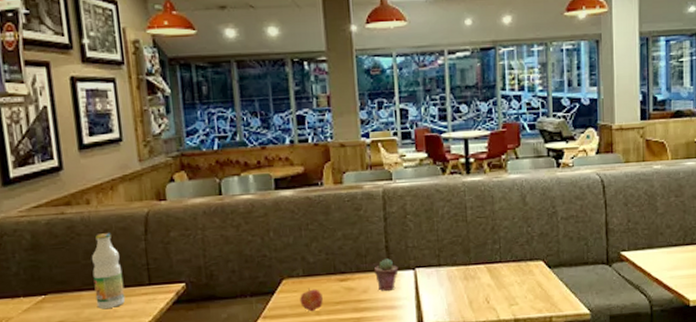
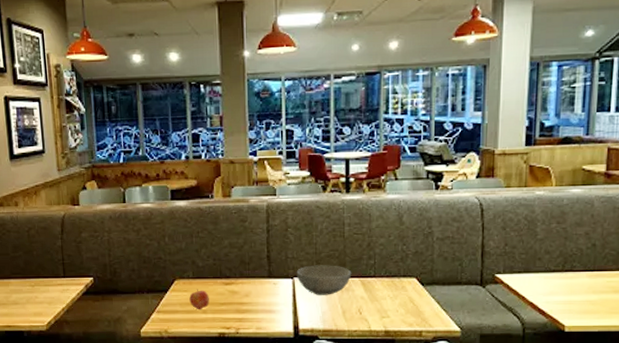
bottle: present [91,233,126,309] -> none [18,231,45,294]
potted succulent: present [375,258,399,291] -> none [257,267,278,296]
bowl: none [418,252,477,286] -> present [296,265,352,295]

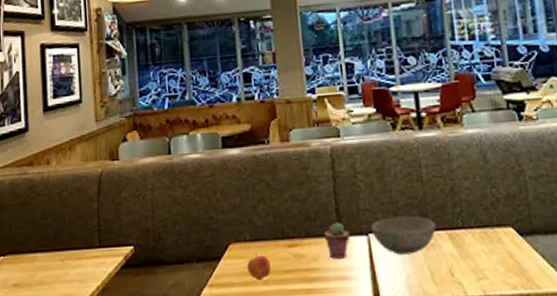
potted succulent: none [257,267,278,296] -> present [325,222,350,259]

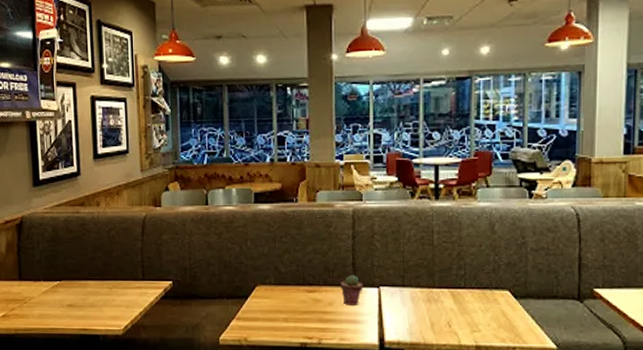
apple: present [247,254,271,281] -> none [271,296,291,318]
bowl: present [371,216,437,255] -> none [382,274,441,306]

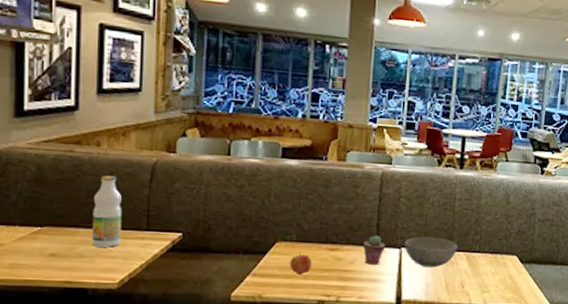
bottle: none [97,232,123,297] -> present [92,175,122,247]
apple: none [271,296,291,318] -> present [290,253,312,276]
bowl: none [382,274,441,306] -> present [404,236,458,268]

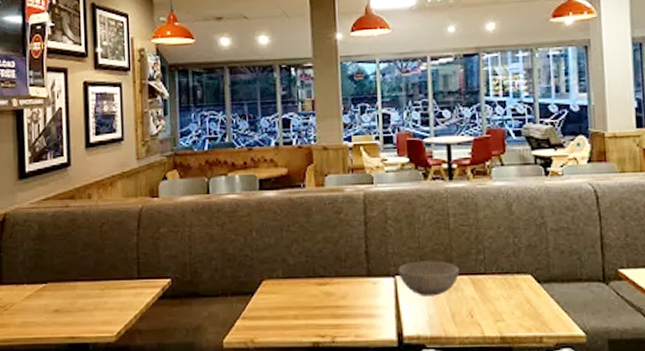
bottle: present [92,175,122,247] -> none [88,227,116,300]
apple: present [290,253,312,276] -> none [279,290,301,316]
potted succulent: present [363,235,386,265] -> none [354,264,378,298]

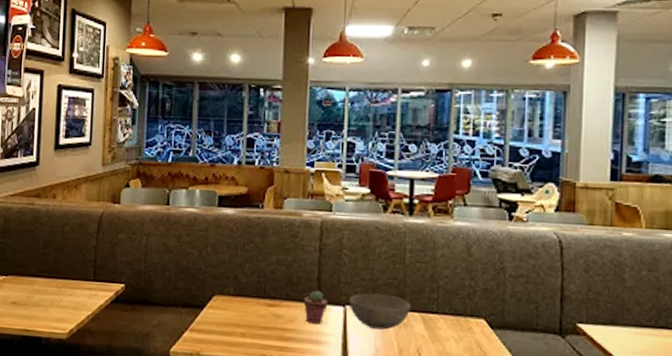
potted succulent: none [354,264,378,298] -> present [304,290,328,324]

